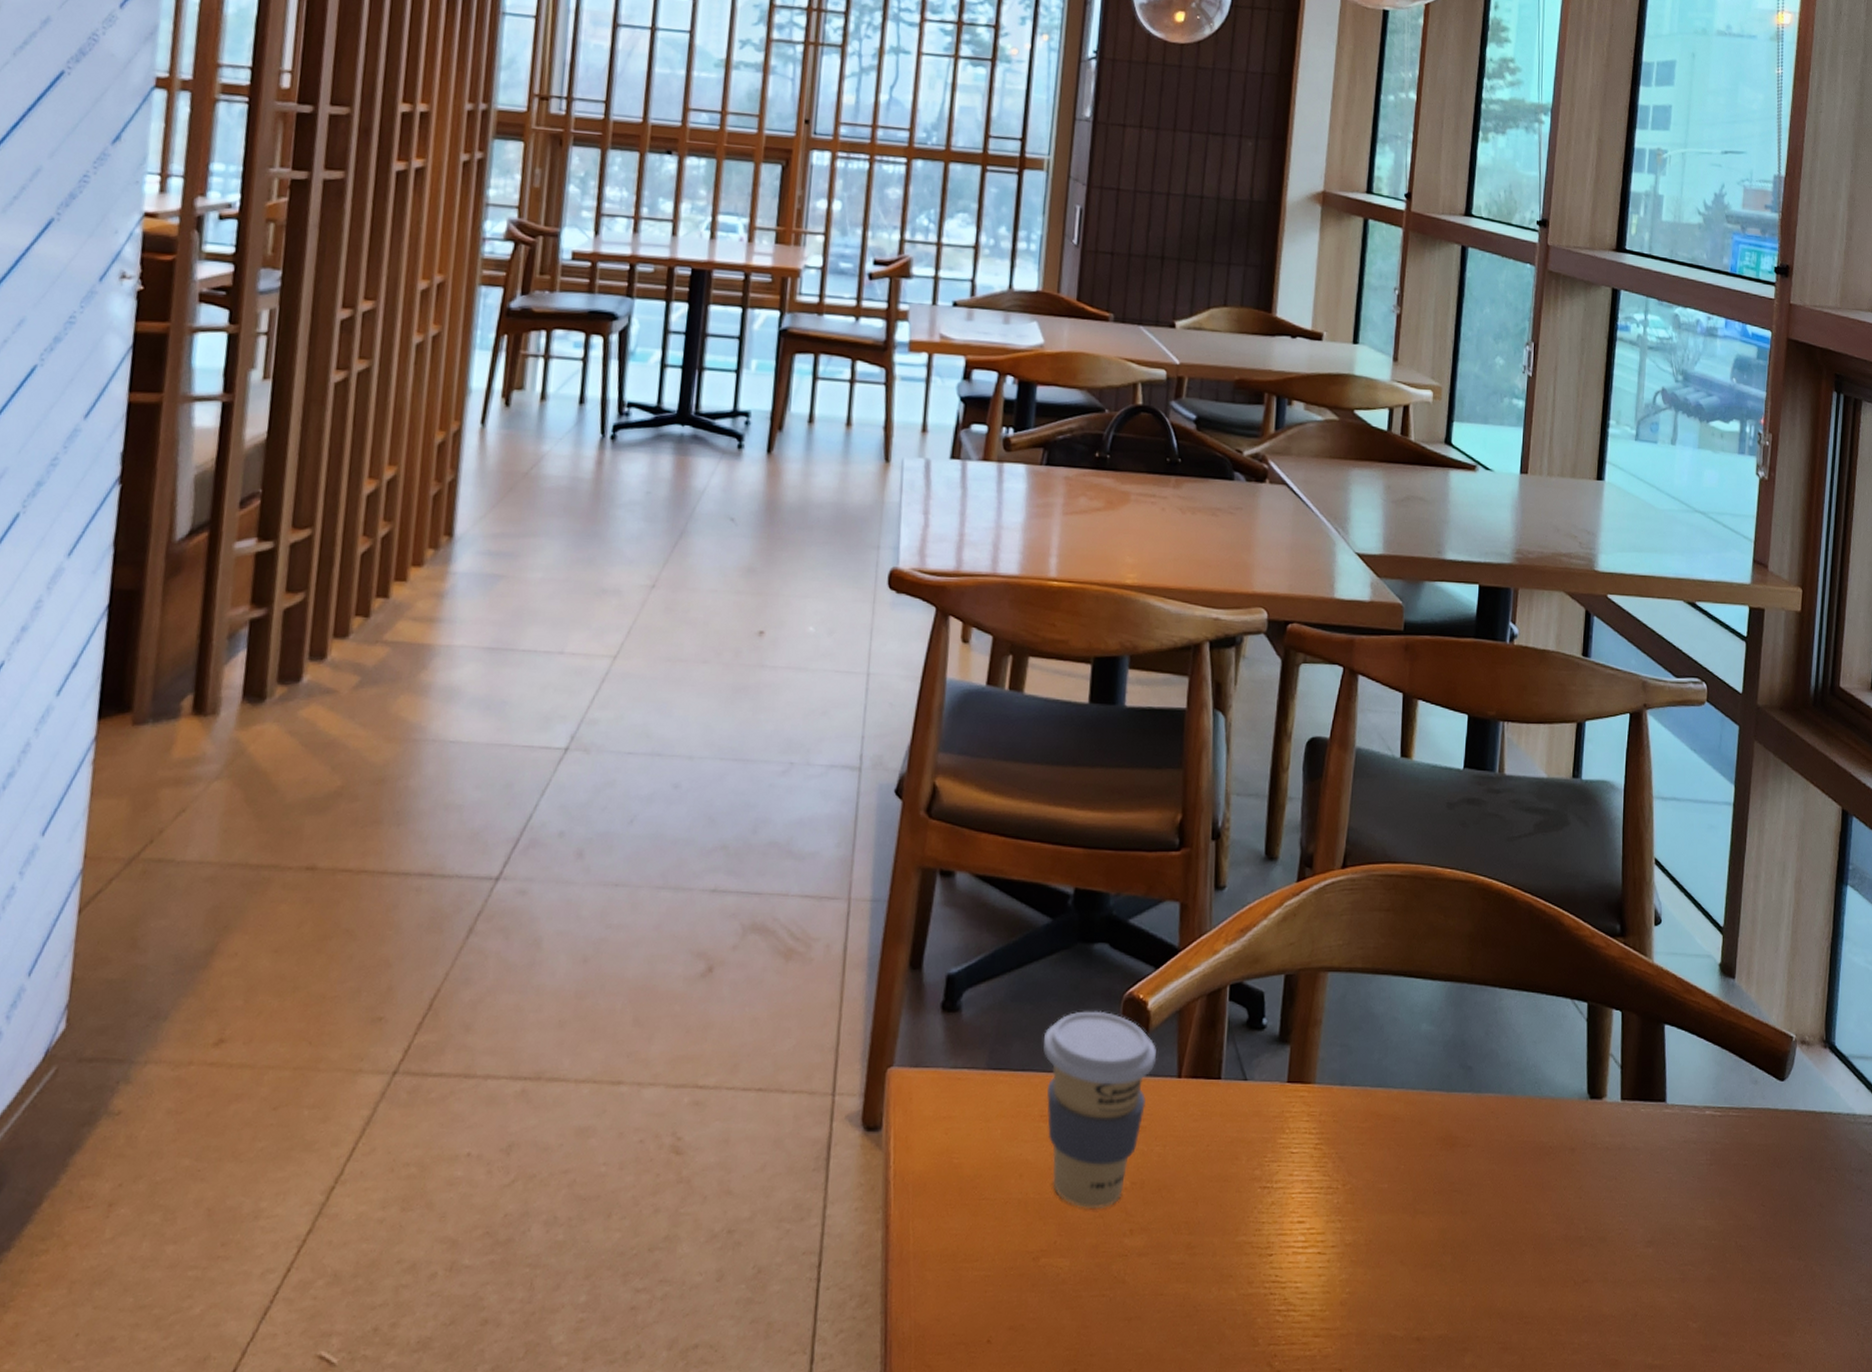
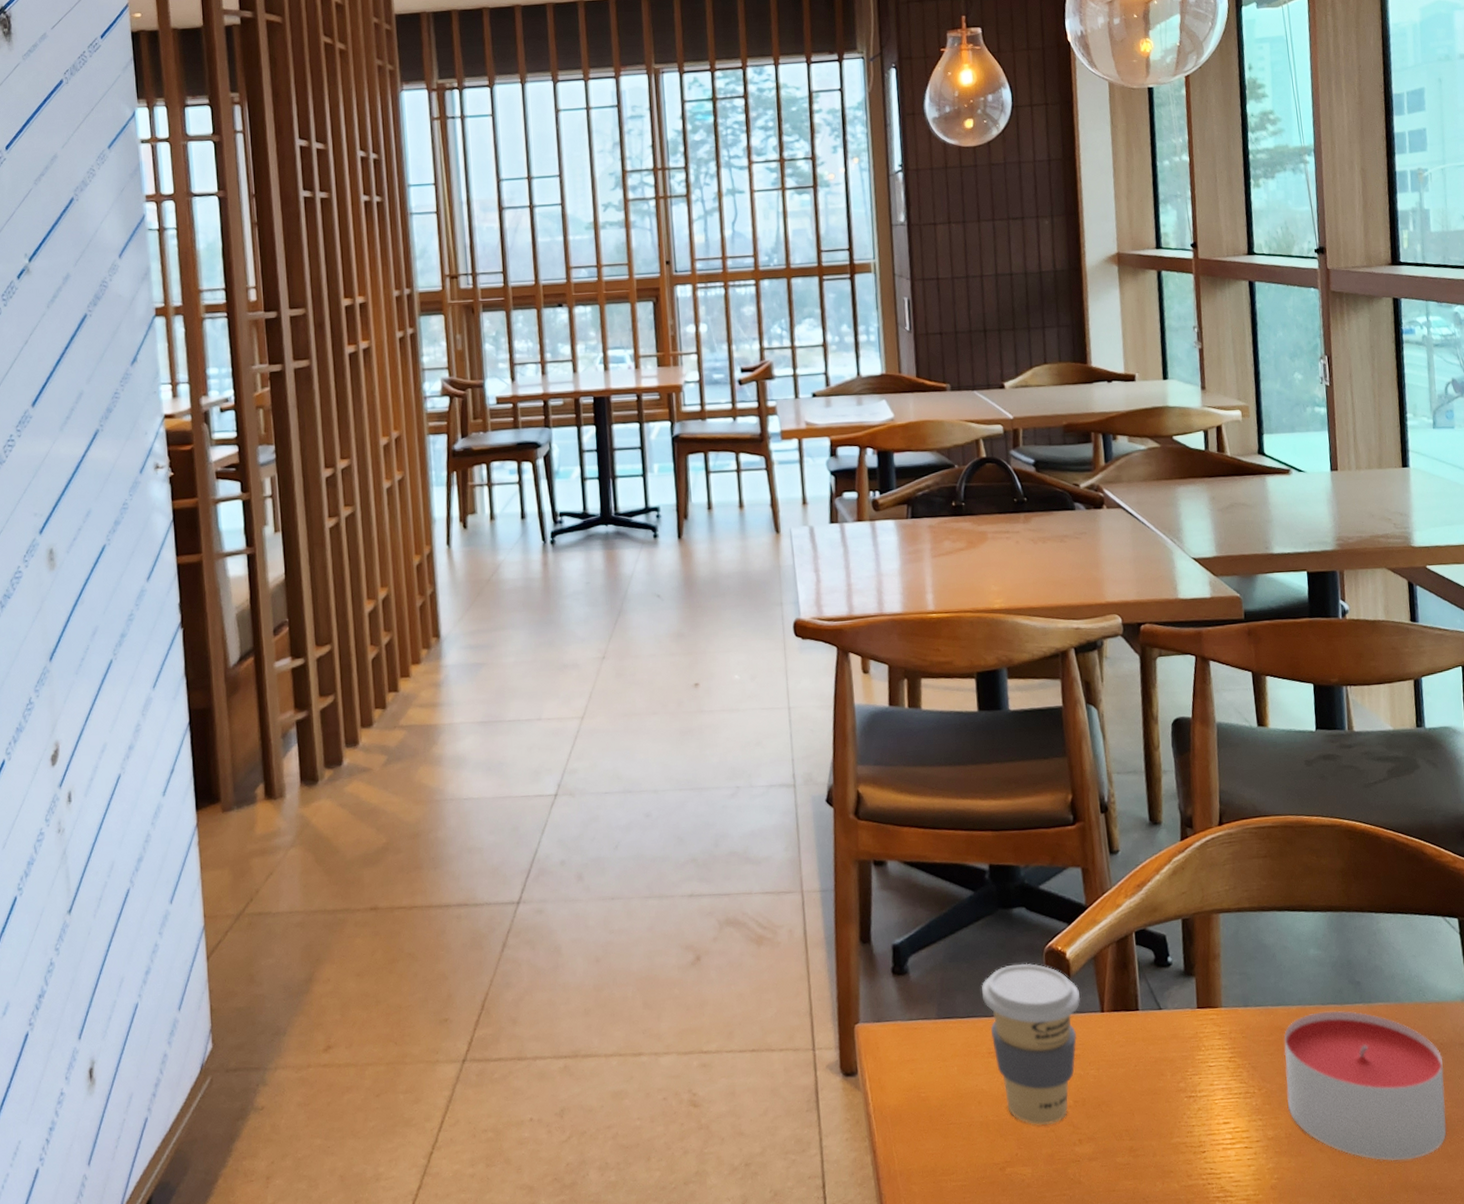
candle: none [1373,1098,1550,1282] -> present [1284,1011,1447,1162]

